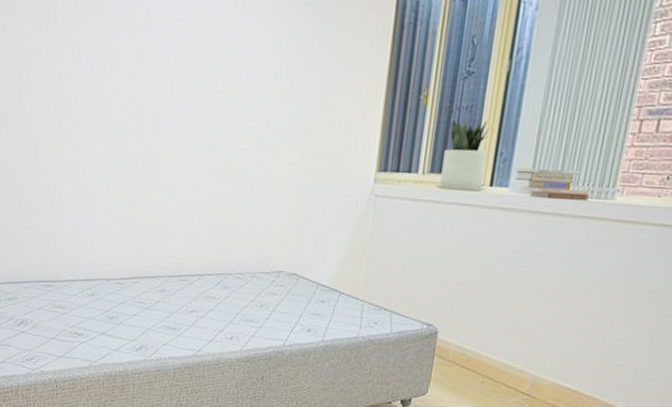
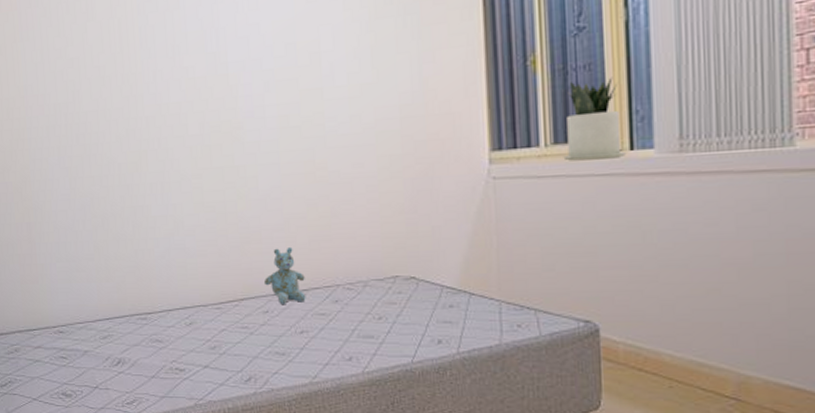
stuffed bear: none [163,235,201,287] -> present [263,246,306,306]
books: present [514,167,590,202] -> none [657,117,760,157]

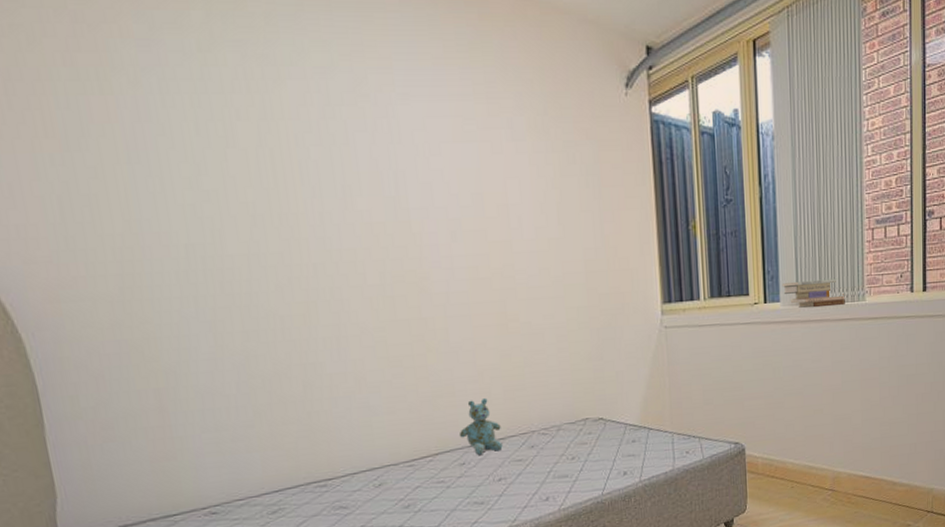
planter: present [563,77,627,161] -> none [717,243,762,312]
books: none [657,117,760,157] -> present [782,278,845,308]

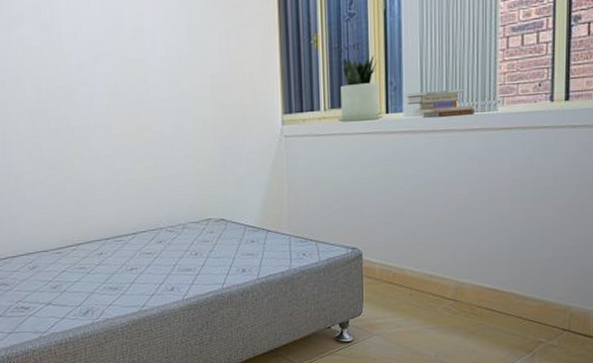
stuffed bear: present [459,397,503,456] -> none [98,197,135,248]
planter: none [717,243,762,312] -> present [337,55,384,122]

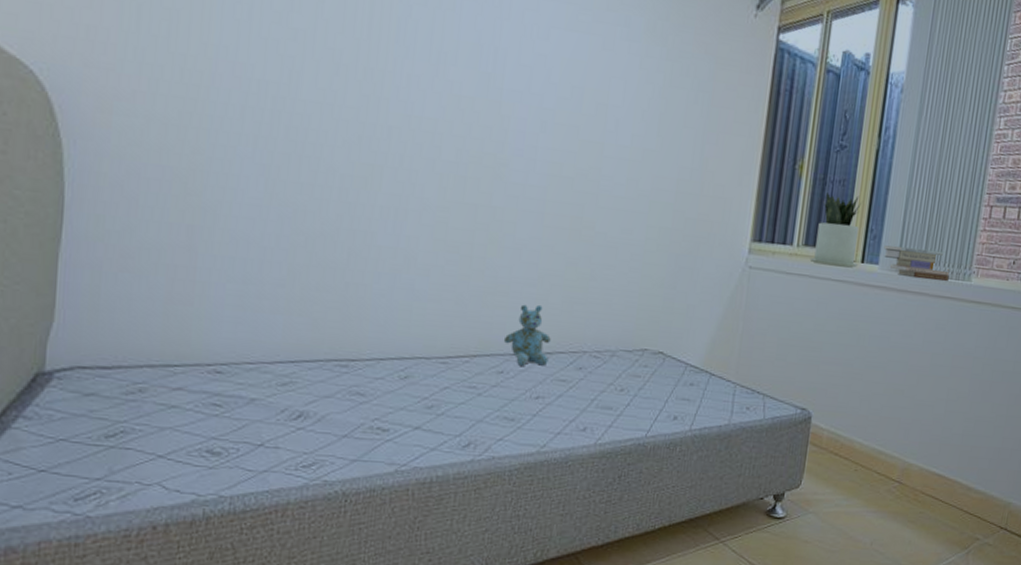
stuffed bear: none [98,197,135,248] -> present [503,304,551,367]

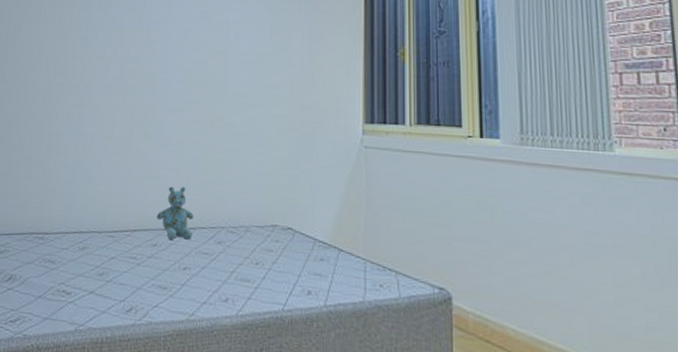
planter: present [810,193,862,268] -> none [424,74,478,143]
books: present [883,245,950,282] -> none [502,119,586,153]

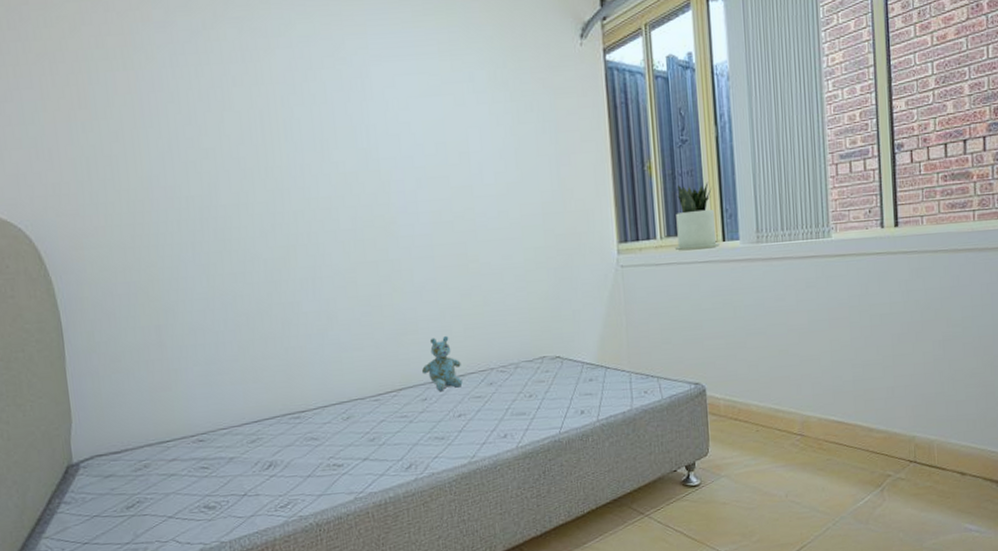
planter: none [424,74,478,143] -> present [674,181,721,251]

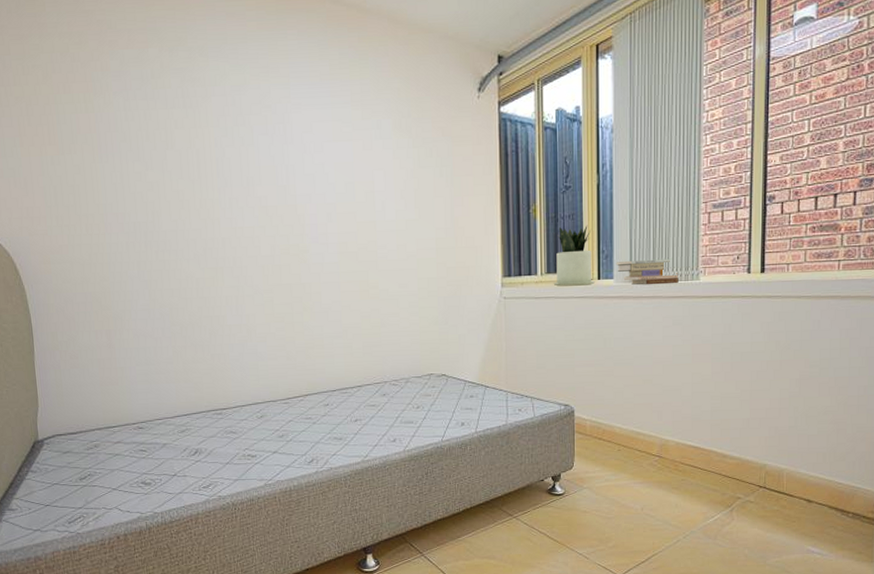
stuffed bear: present [421,335,463,392] -> none [325,351,360,399]
books: none [741,215,809,246] -> present [616,258,679,286]

